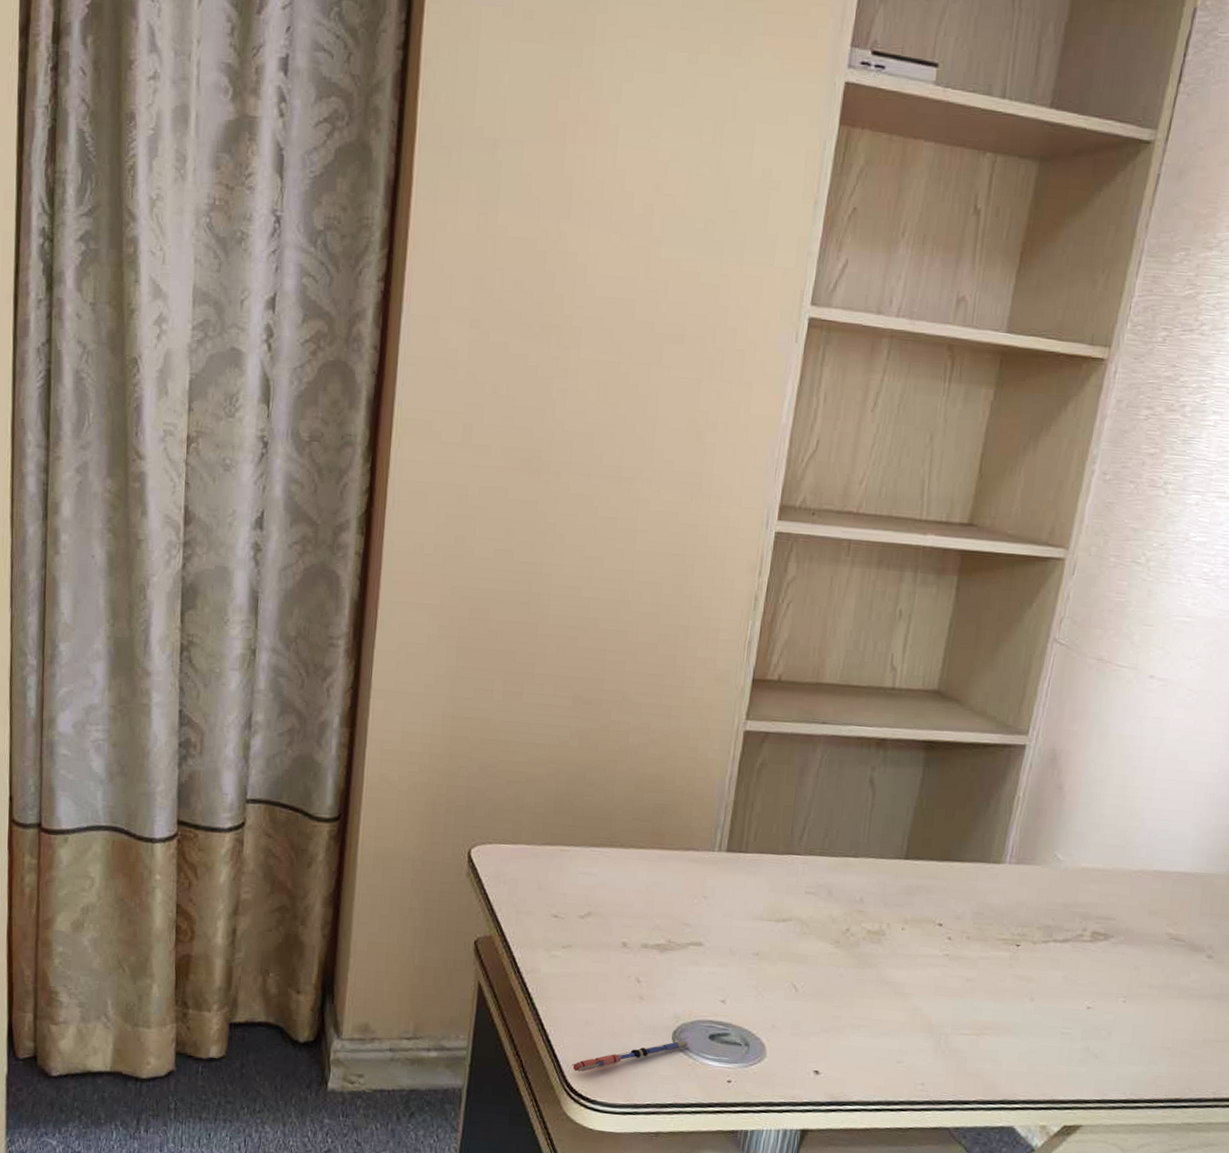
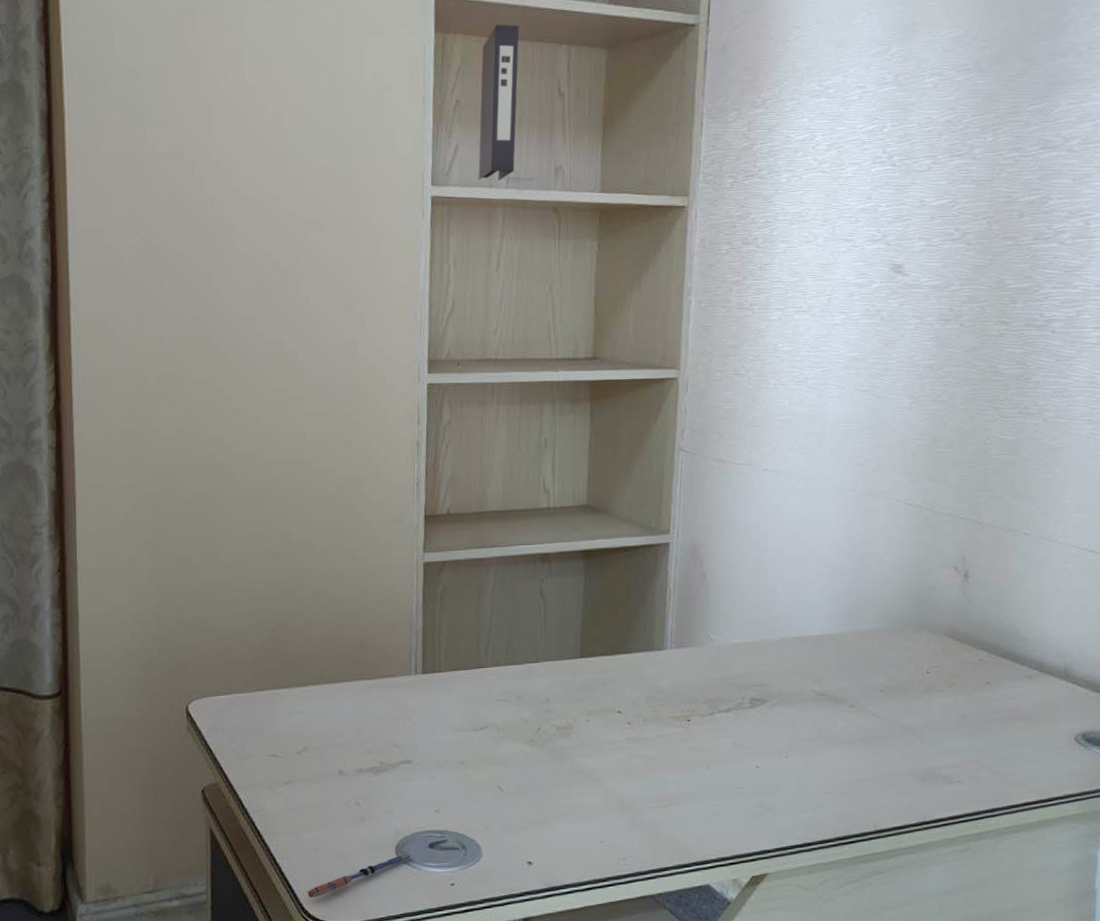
binder: none [866,122,939,307] -> present [478,25,519,181]

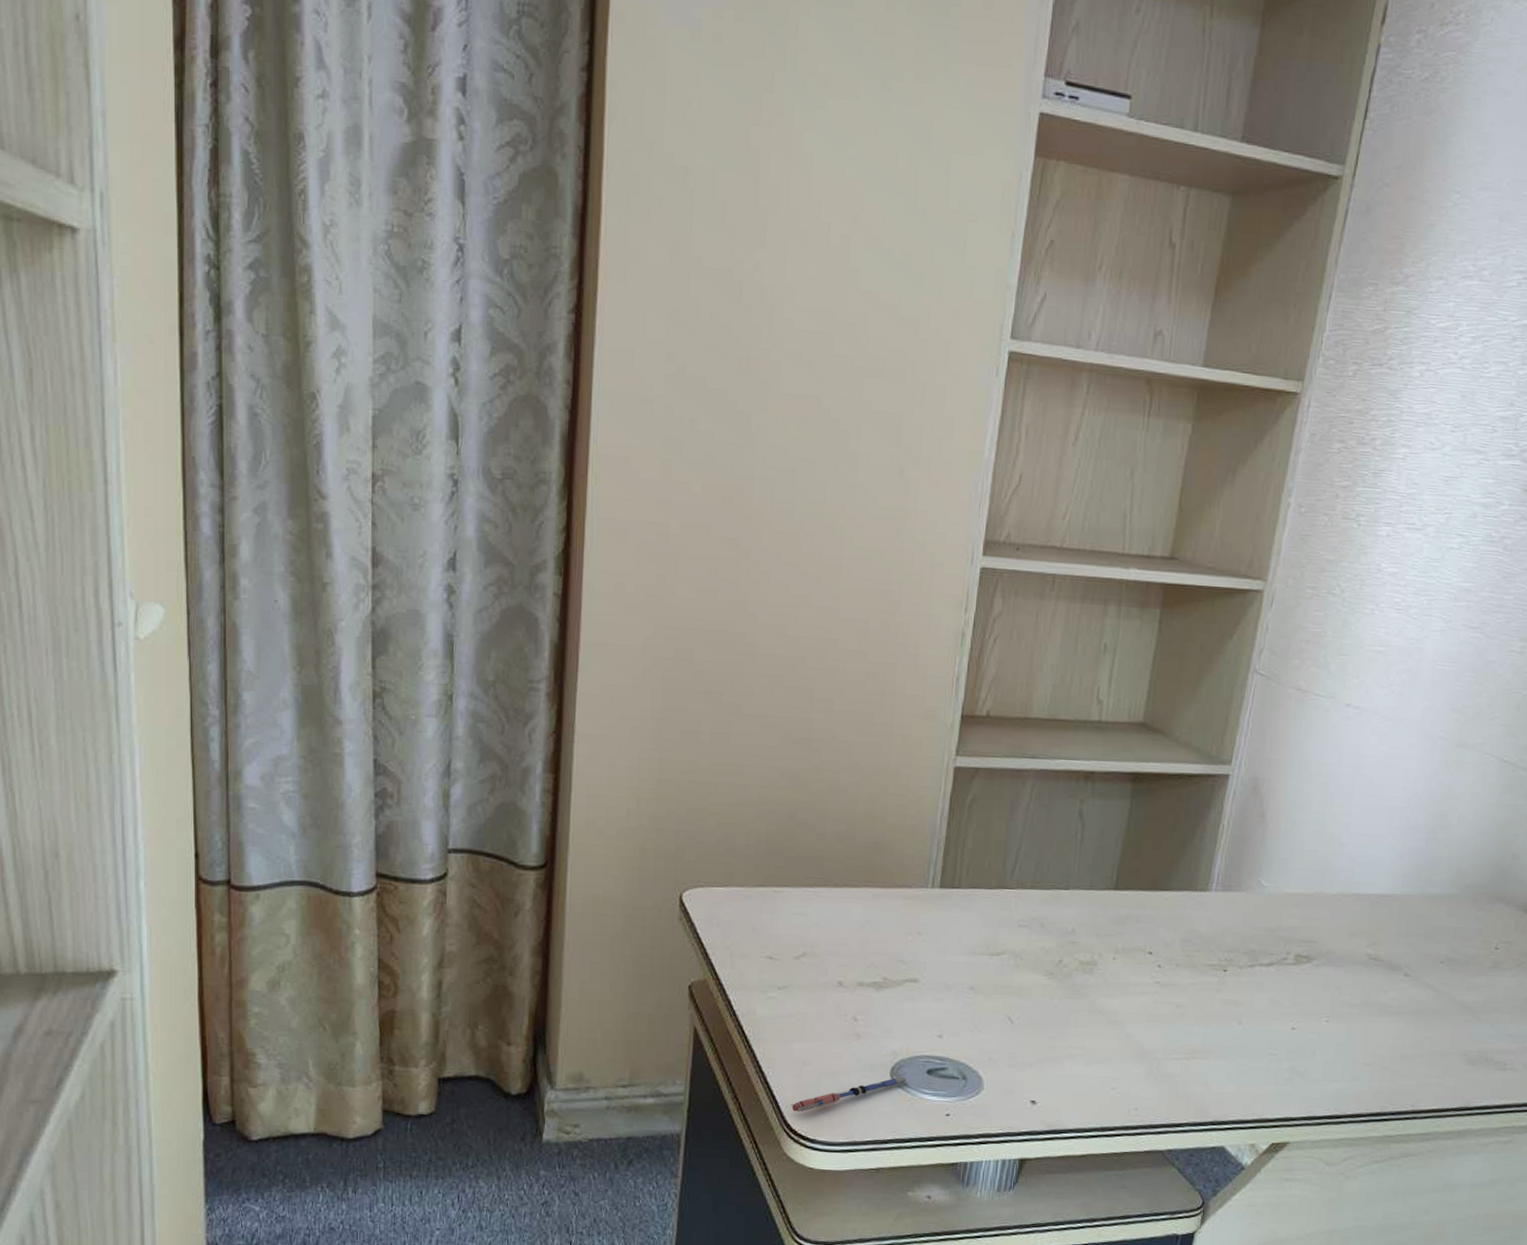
binder: present [478,25,519,181] -> none [1065,154,1133,341]

